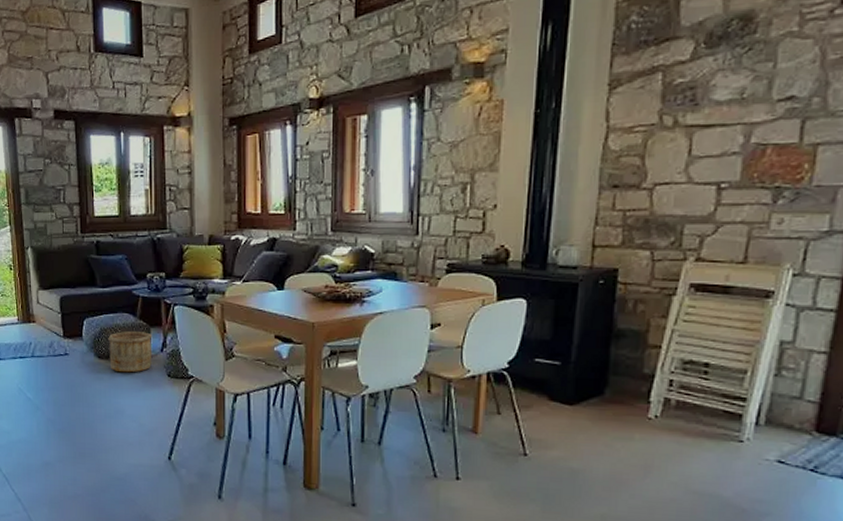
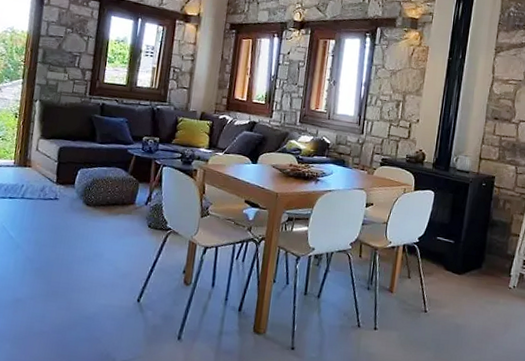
wooden bucket: present [108,330,152,373] -> none [96,183,140,221]

